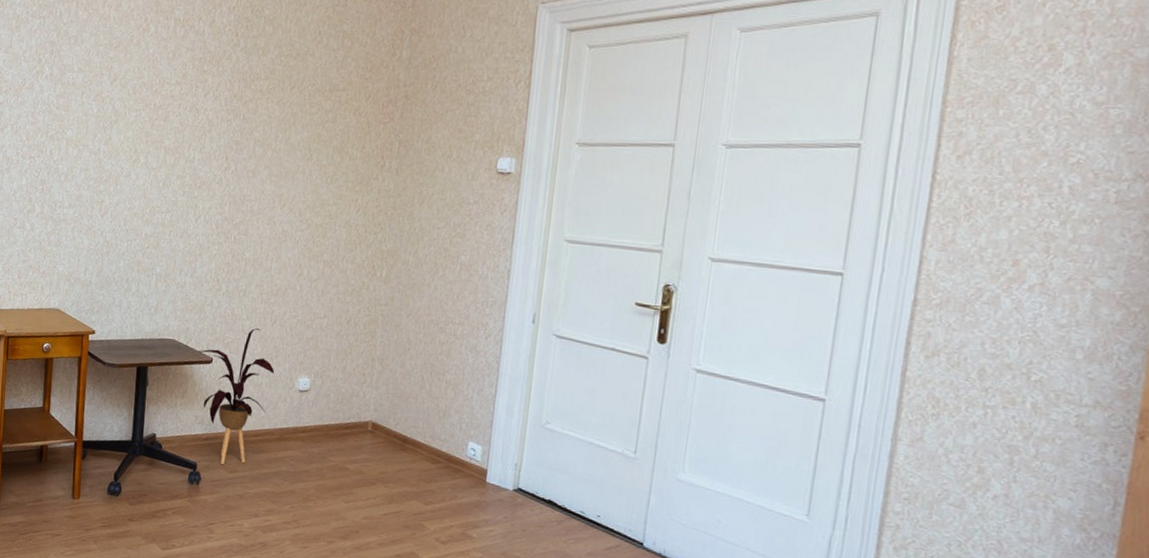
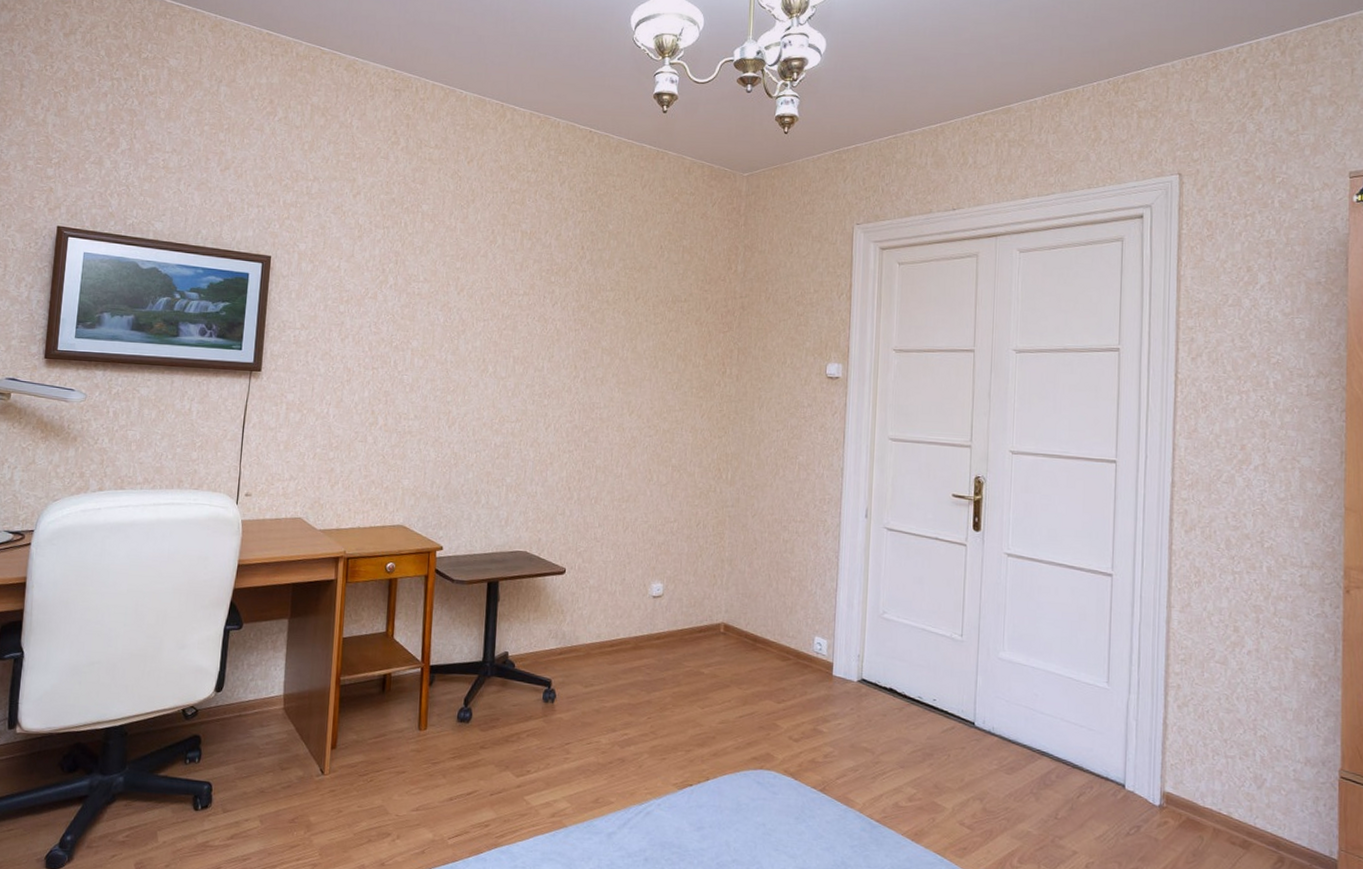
house plant: present [199,328,275,464] -> none [551,536,628,679]

